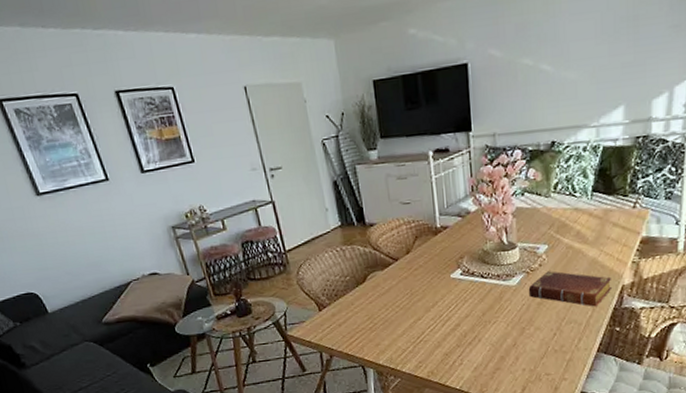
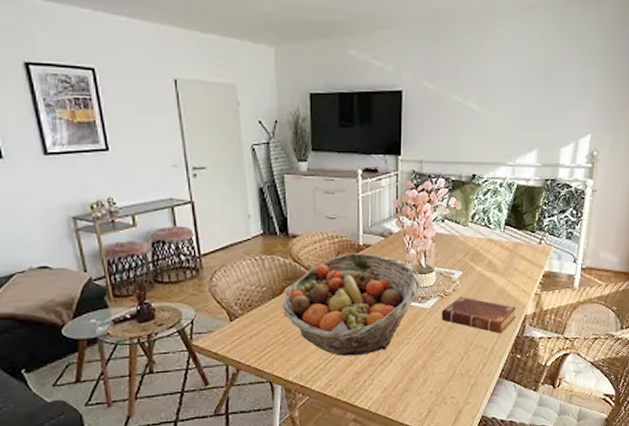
fruit basket: none [367,235,505,339] -> present [283,253,421,356]

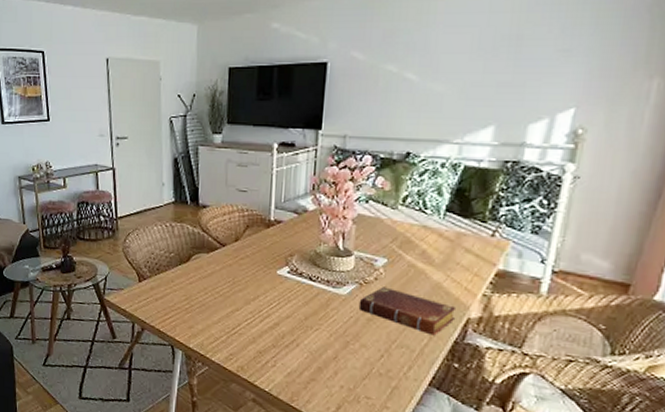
fruit basket: present [283,253,421,356] -> none [188,227,338,335]

